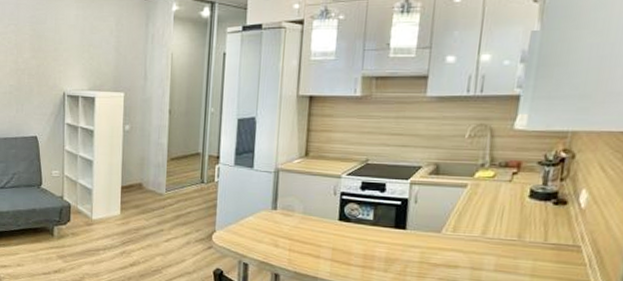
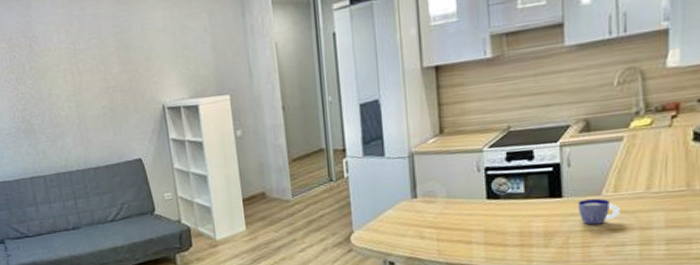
cup: none [418,234,456,259] -> present [577,198,620,225]

